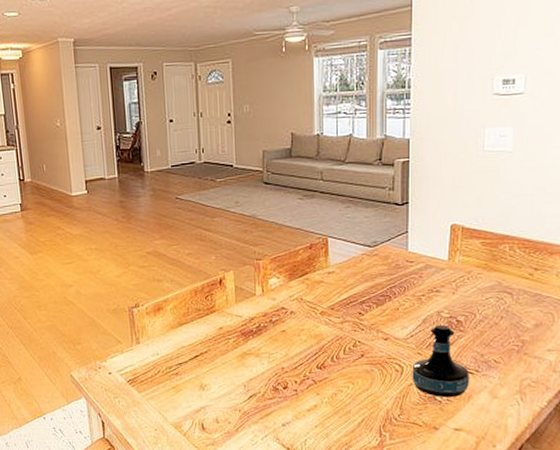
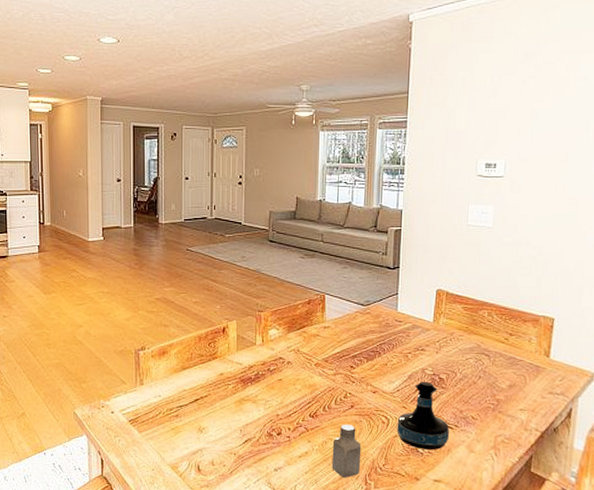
saltshaker: none [343,375,374,431] -> present [332,425,362,478]

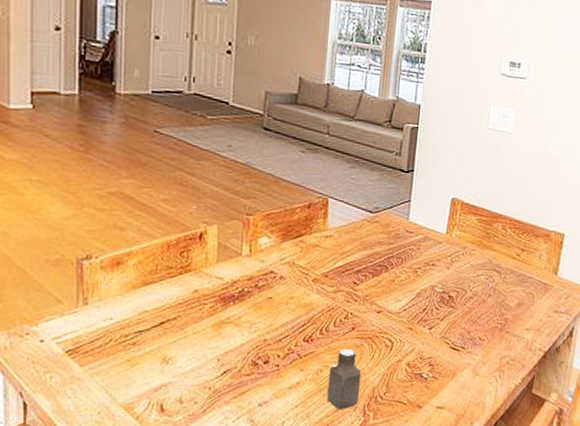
tequila bottle: present [397,381,449,450] -> none [401,299,456,375]

